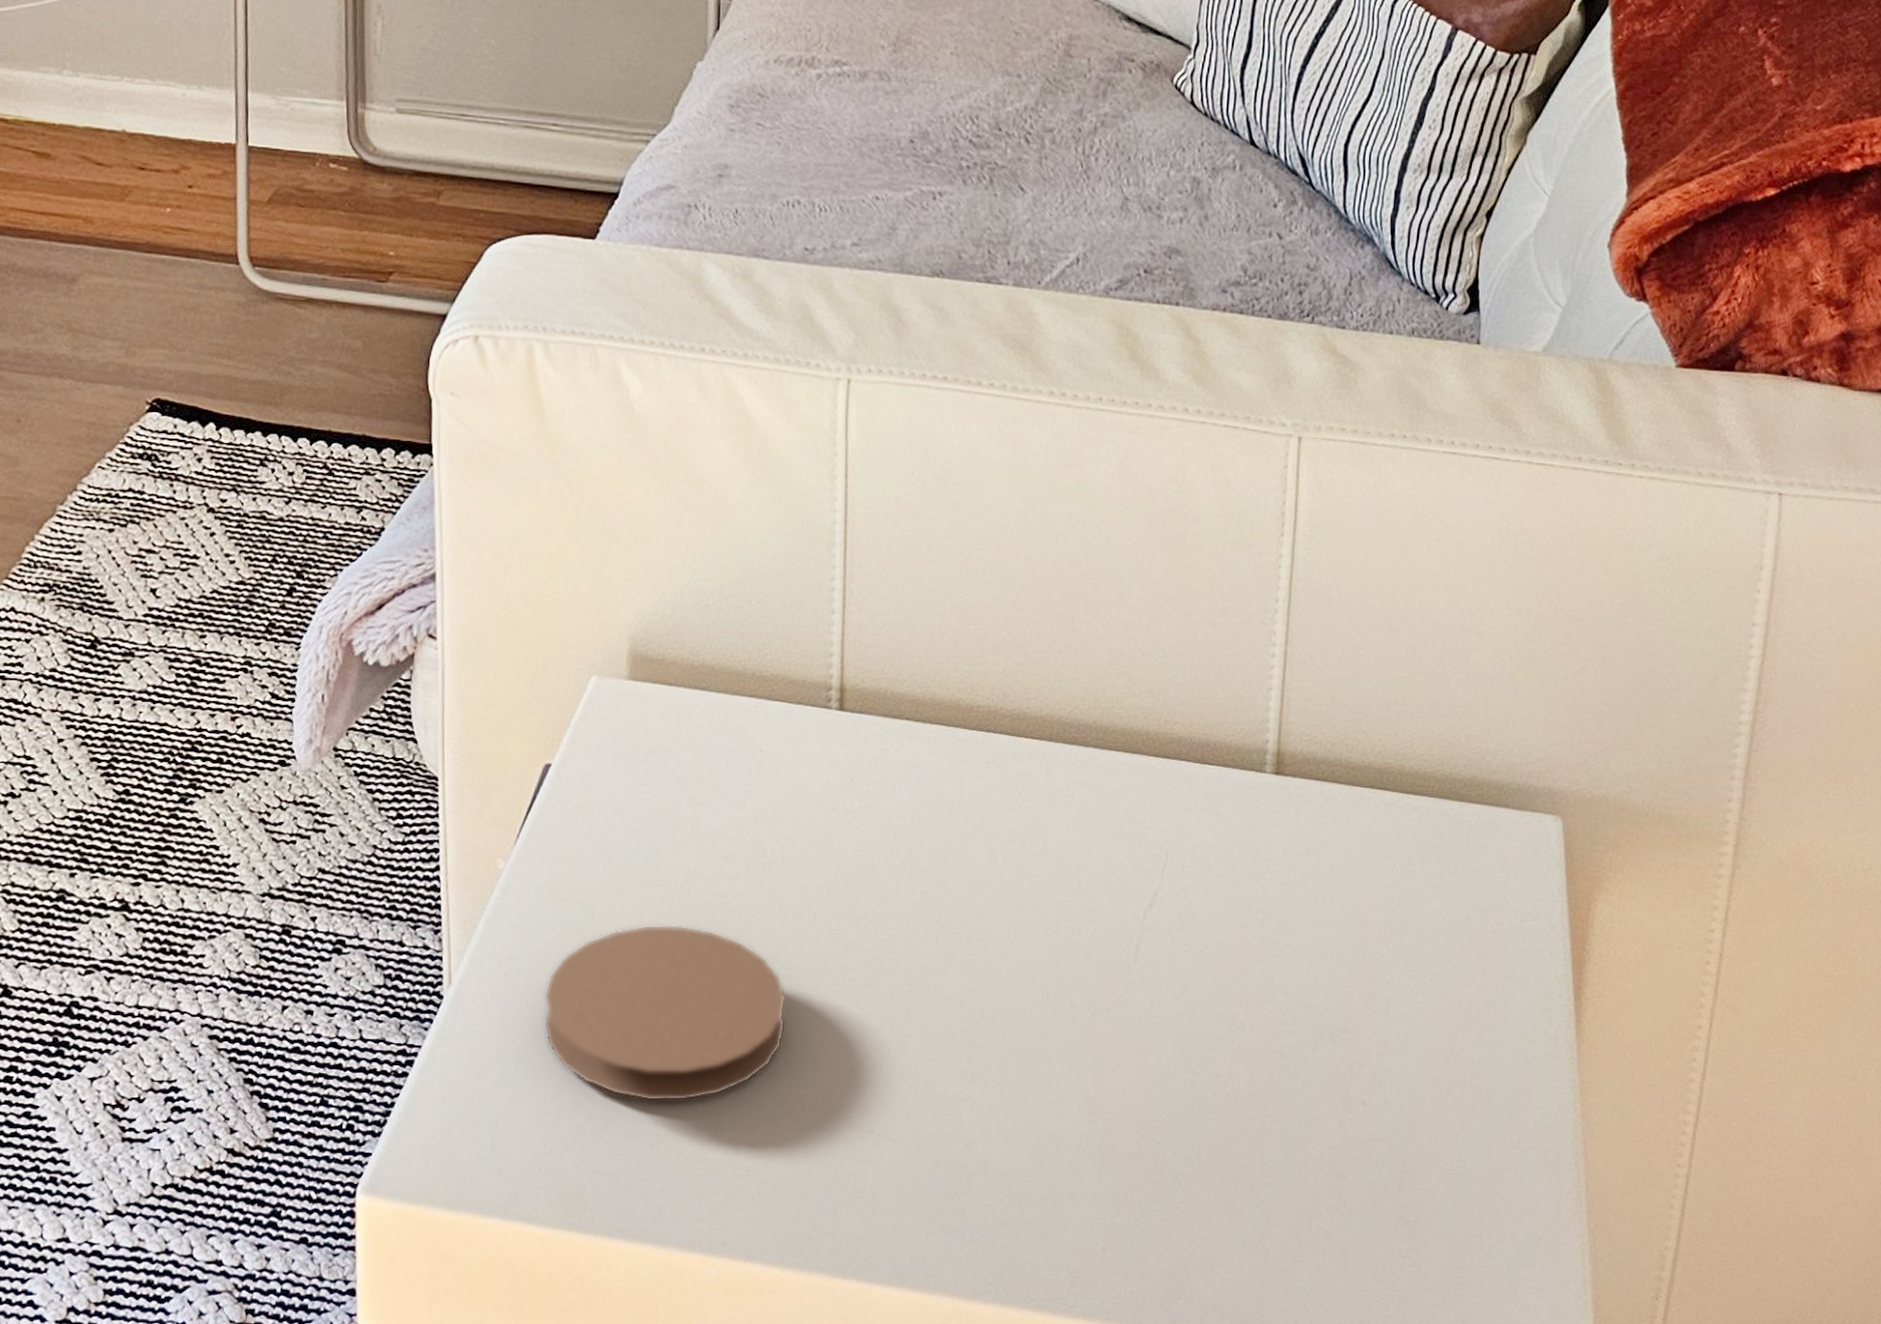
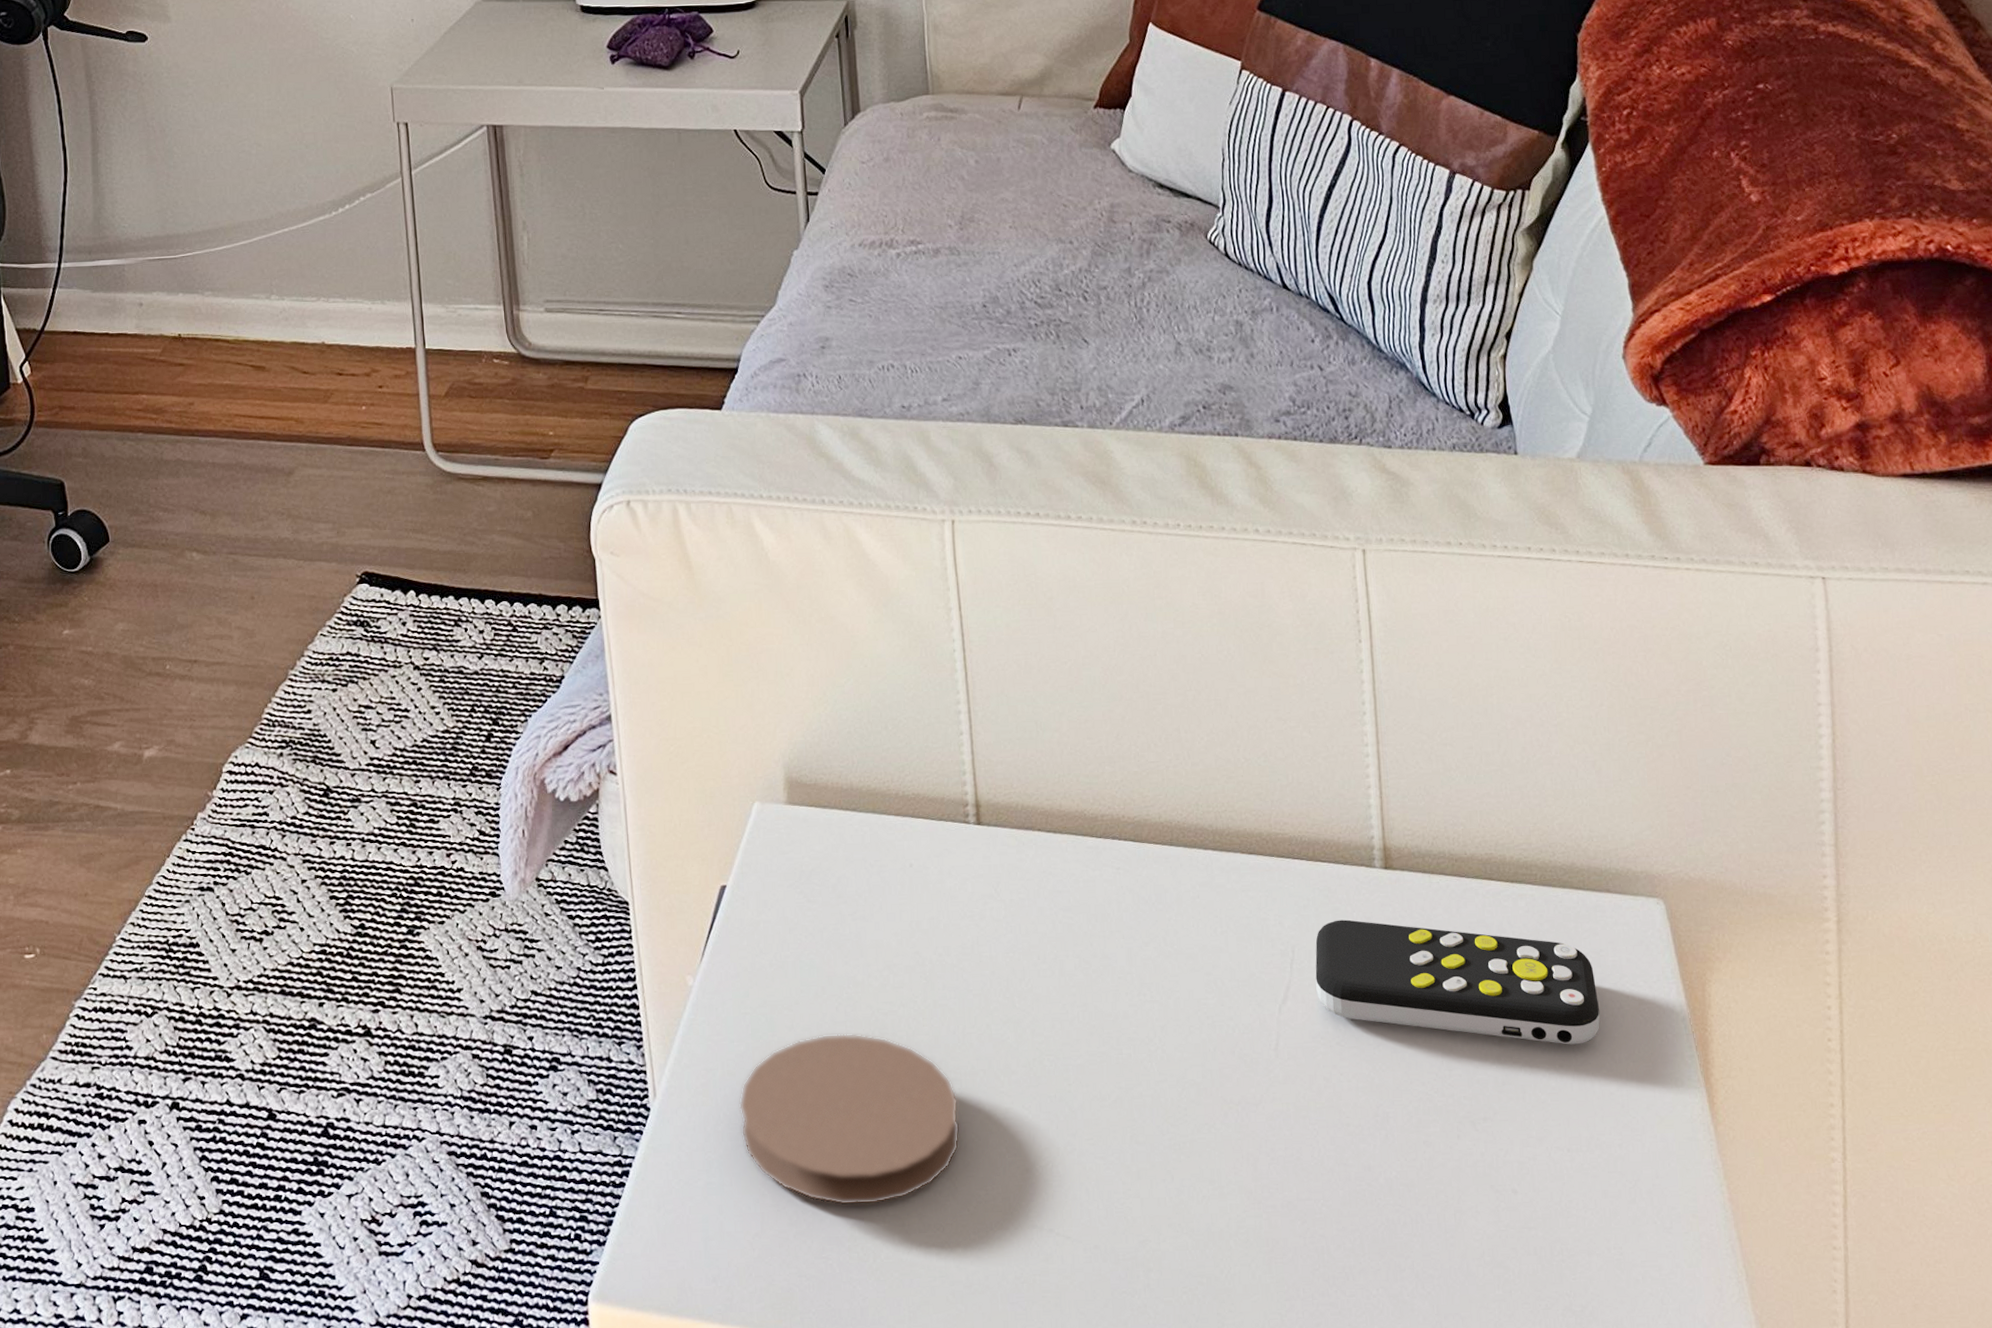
remote control: none [1186,825,1479,960] -> present [1315,919,1600,1045]

